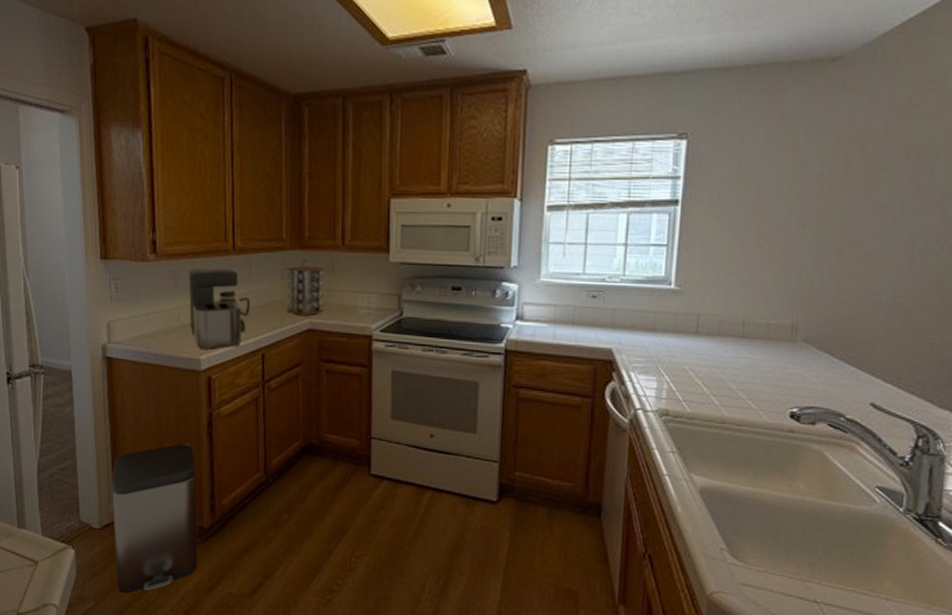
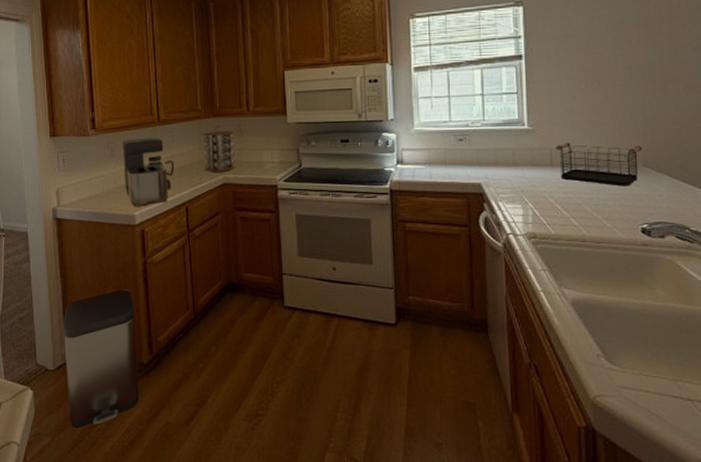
dish rack: none [704,308,804,364] -> present [556,142,642,187]

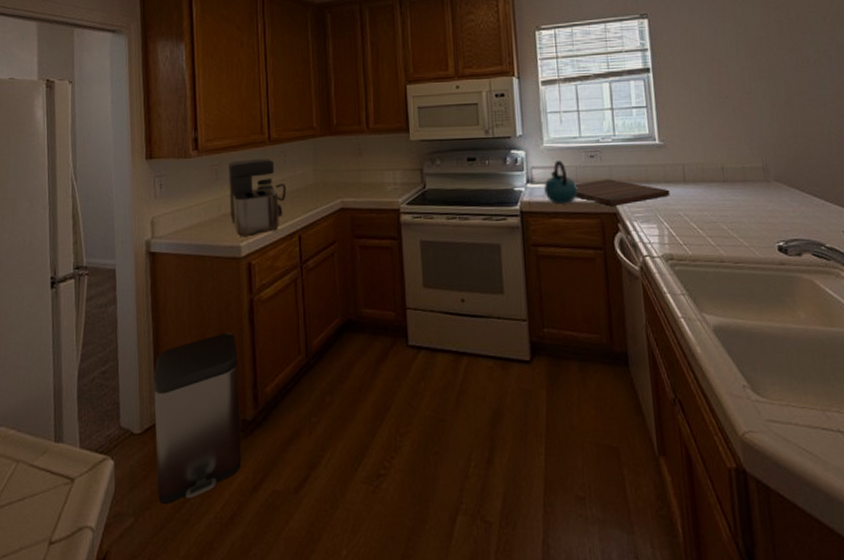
spice rack: present [202,125,236,173] -> none [318,144,354,197]
kettle: none [413,143,446,183] -> present [544,160,578,203]
cutting board: none [443,161,536,188] -> present [575,179,670,207]
dish rack: present [556,142,642,187] -> none [688,157,773,203]

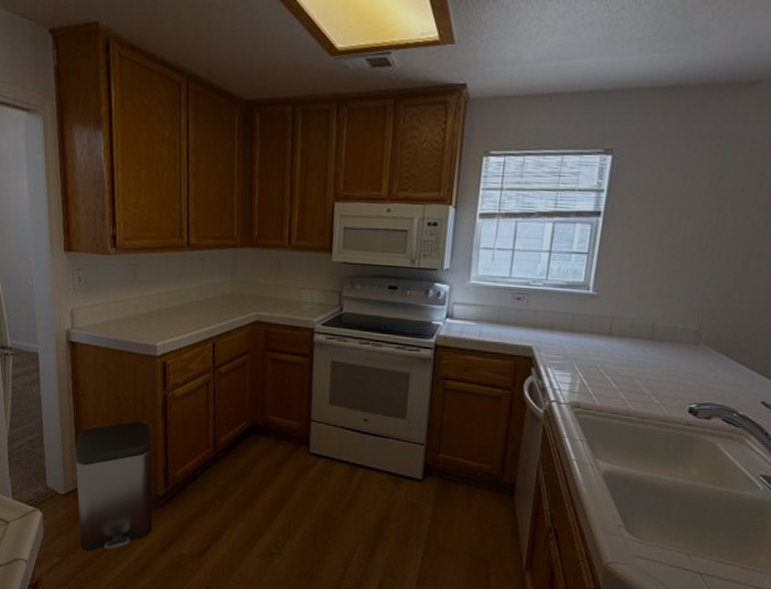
coffee maker: present [229,158,287,223] -> none [146,262,203,323]
toaster: present [233,187,279,236] -> none [150,292,195,337]
kettle: present [544,160,578,203] -> none [462,298,497,342]
cutting board: present [575,179,670,207] -> none [493,322,592,351]

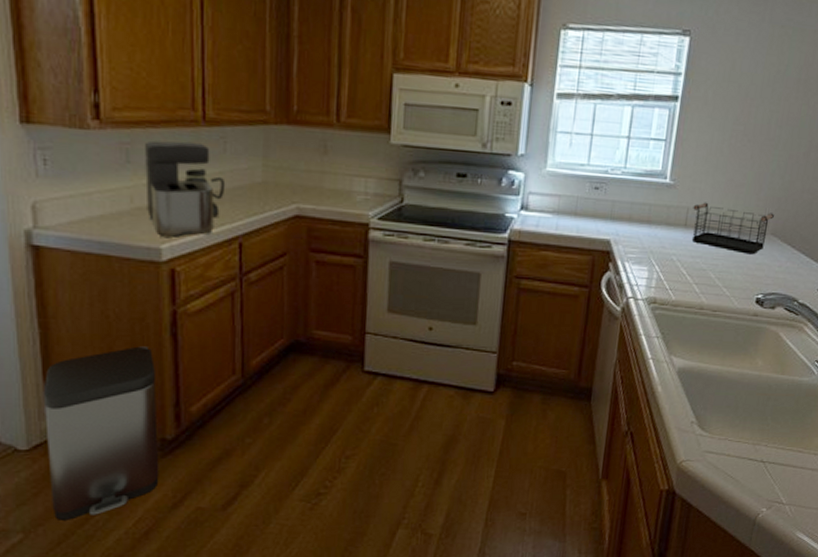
coffee maker: none [146,262,203,323] -> present [145,140,226,219]
toaster: none [150,292,195,337] -> present [151,179,215,237]
dish rack: none [617,312,708,364] -> present [692,202,774,255]

